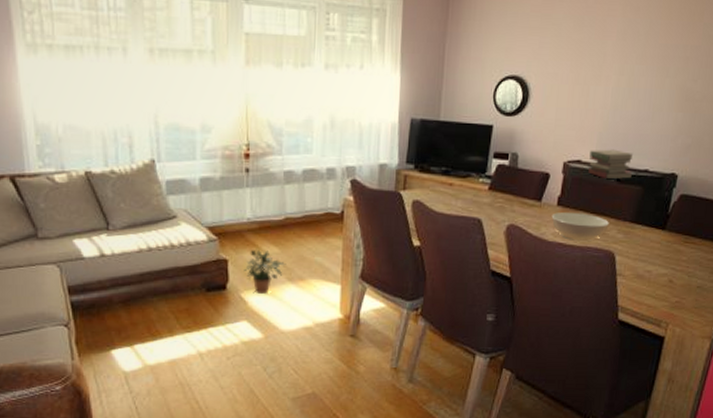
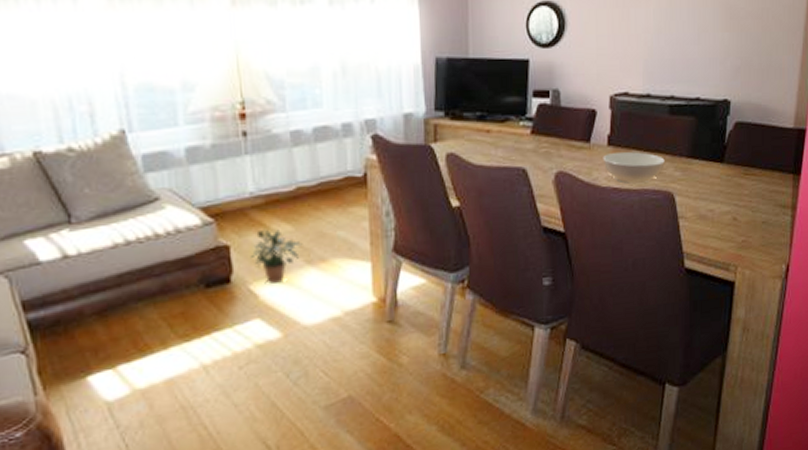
books: present [588,149,632,180] -> none [637,77,683,112]

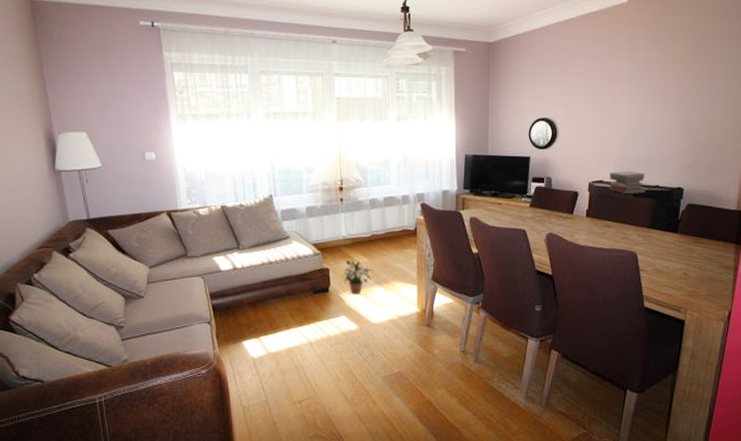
bowl: present [603,152,665,184] -> none [582,222,630,244]
books: none [637,77,683,112] -> present [609,171,645,195]

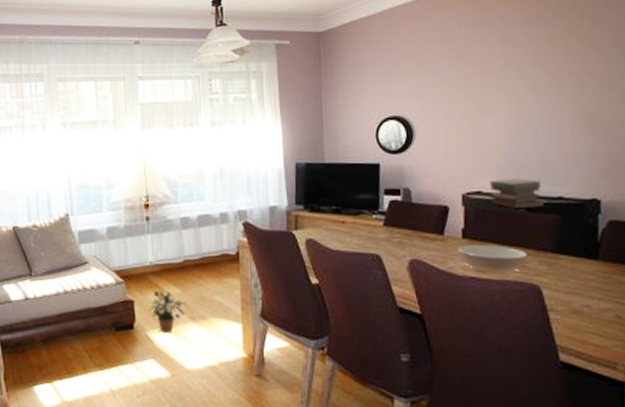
bowl: none [582,222,630,244] -> present [458,245,527,274]

